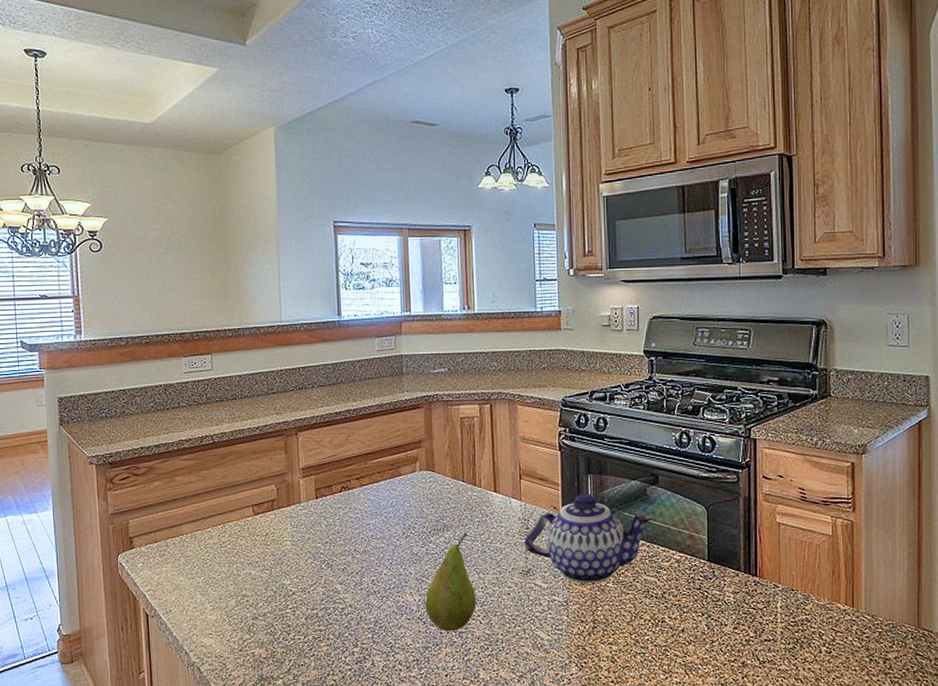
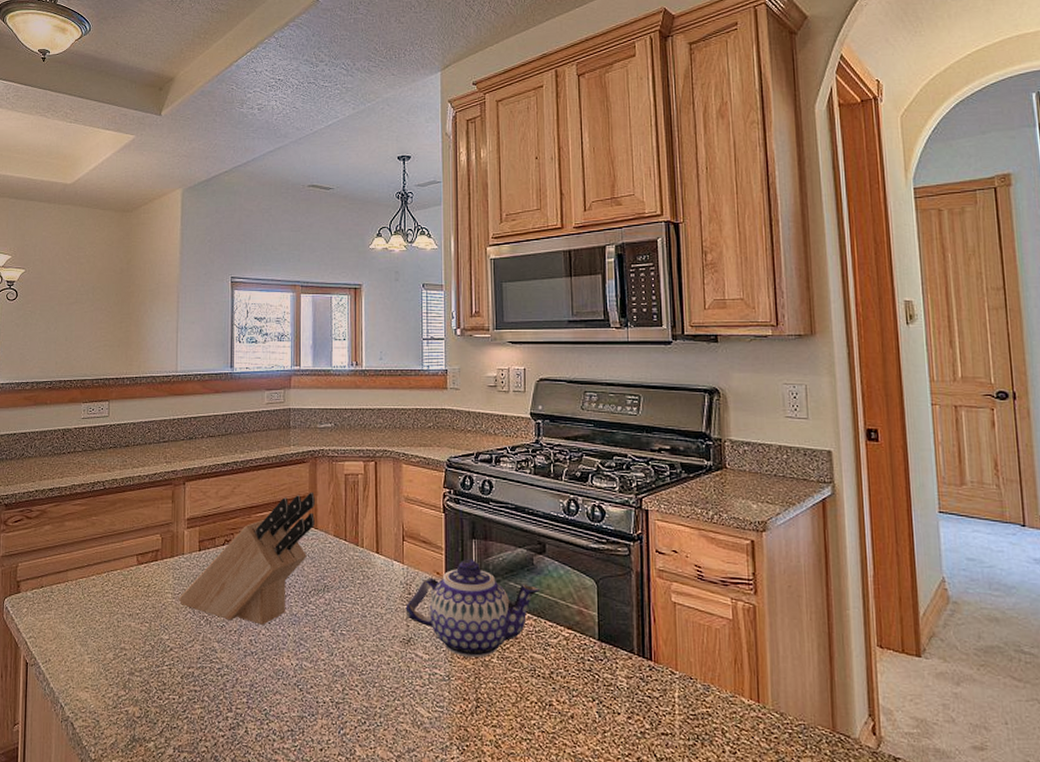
knife block: none [297,436,432,565] -> present [178,491,315,625]
fruit: present [425,532,477,631] -> none [302,594,355,701]

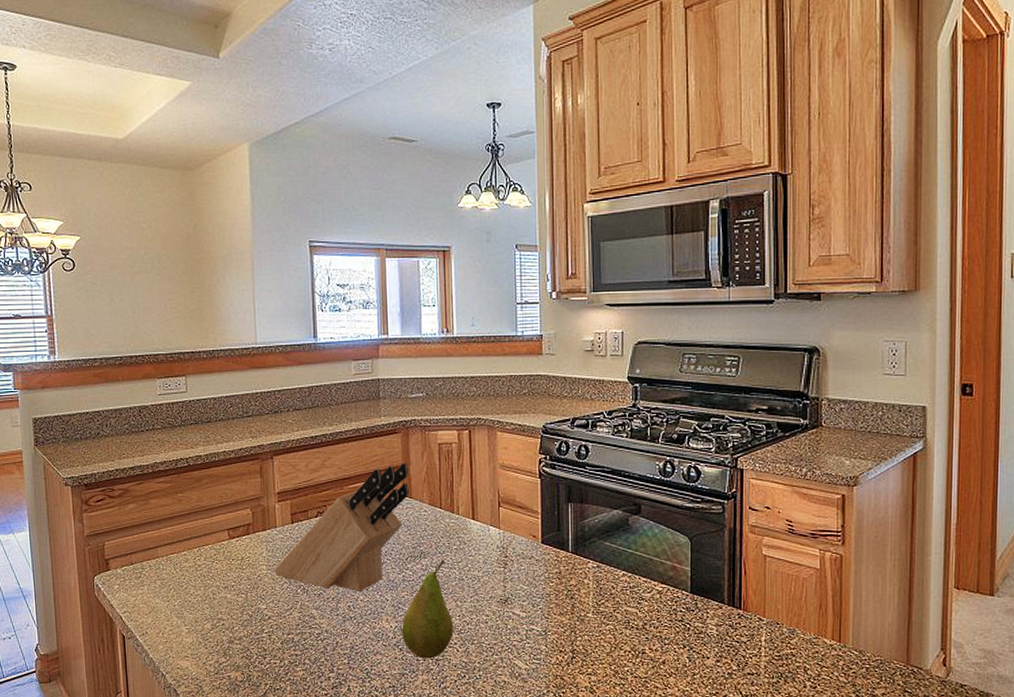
fruit: none [302,594,355,701] -> present [402,559,454,659]
teapot: present [405,558,541,658] -> none [502,521,636,614]

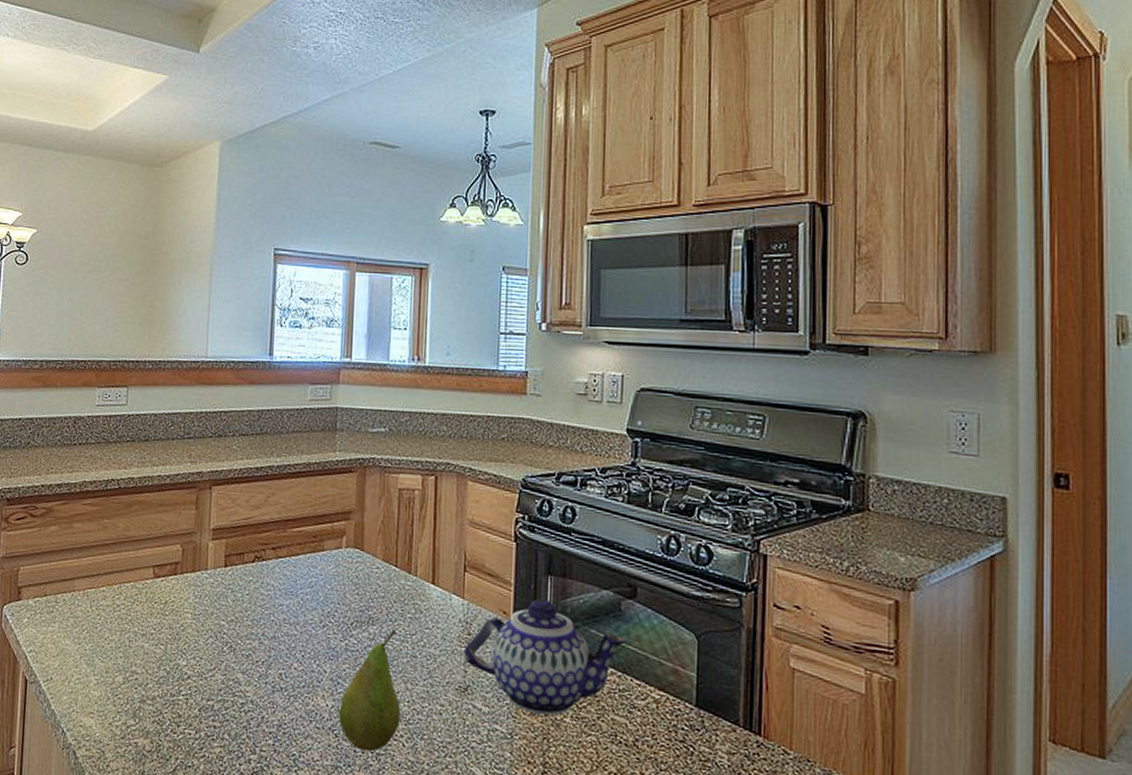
knife block: present [273,462,409,591] -> none [199,506,362,658]
teapot: none [502,521,636,614] -> present [463,597,628,716]

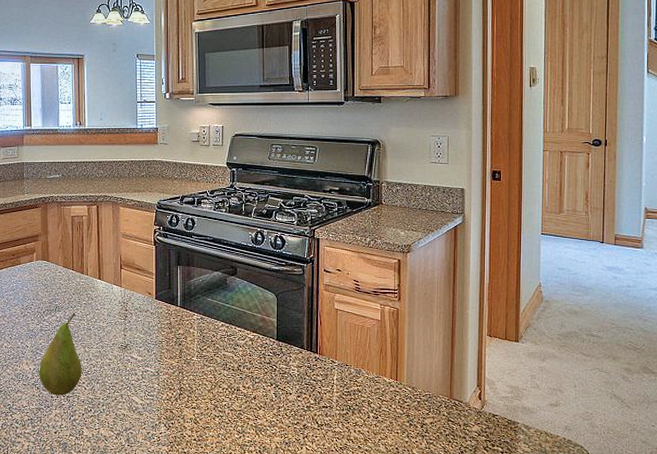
teapot: present [463,597,628,716] -> none [123,281,232,358]

